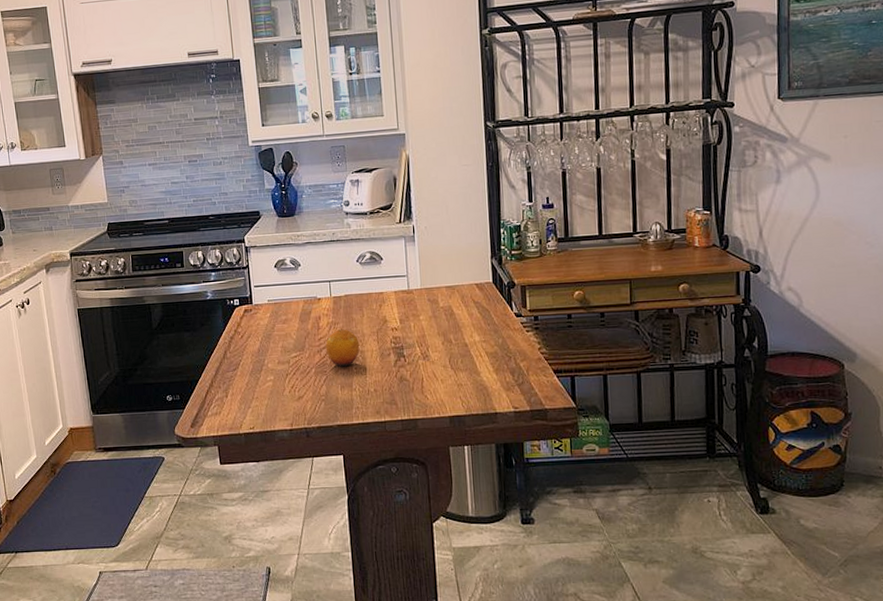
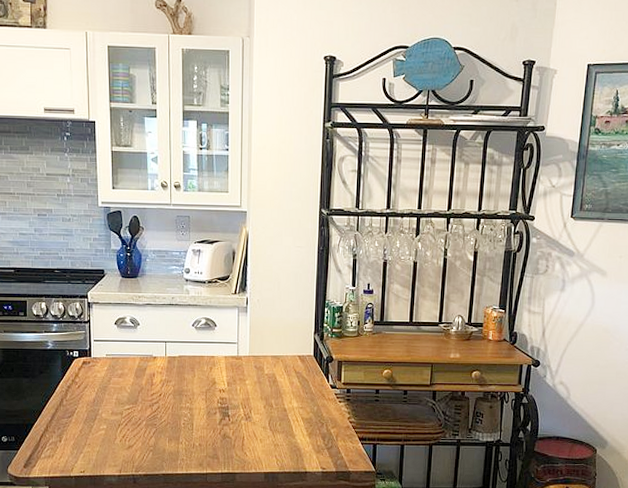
fruit: present [325,329,360,367] -> none [157,387,189,422]

